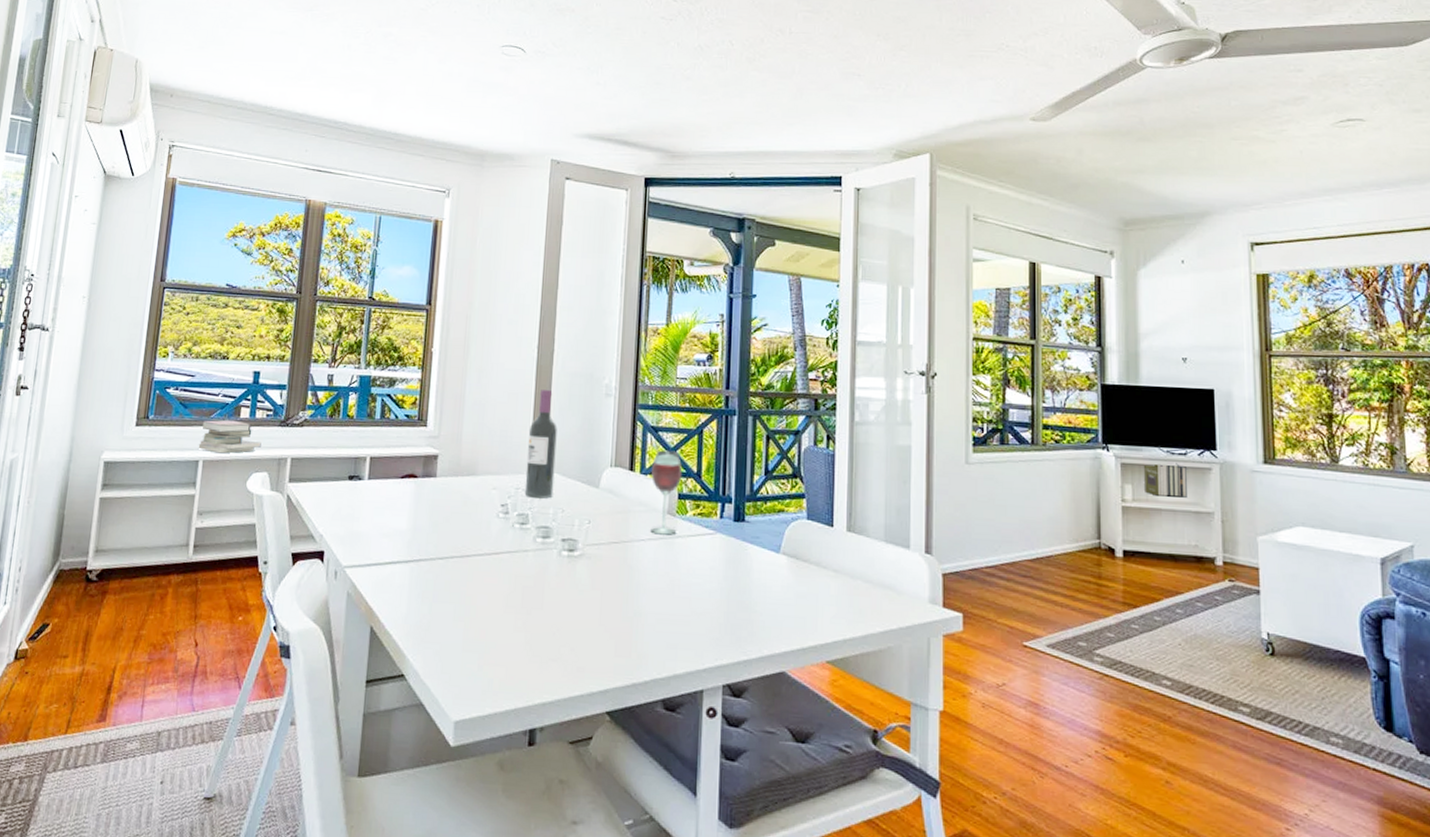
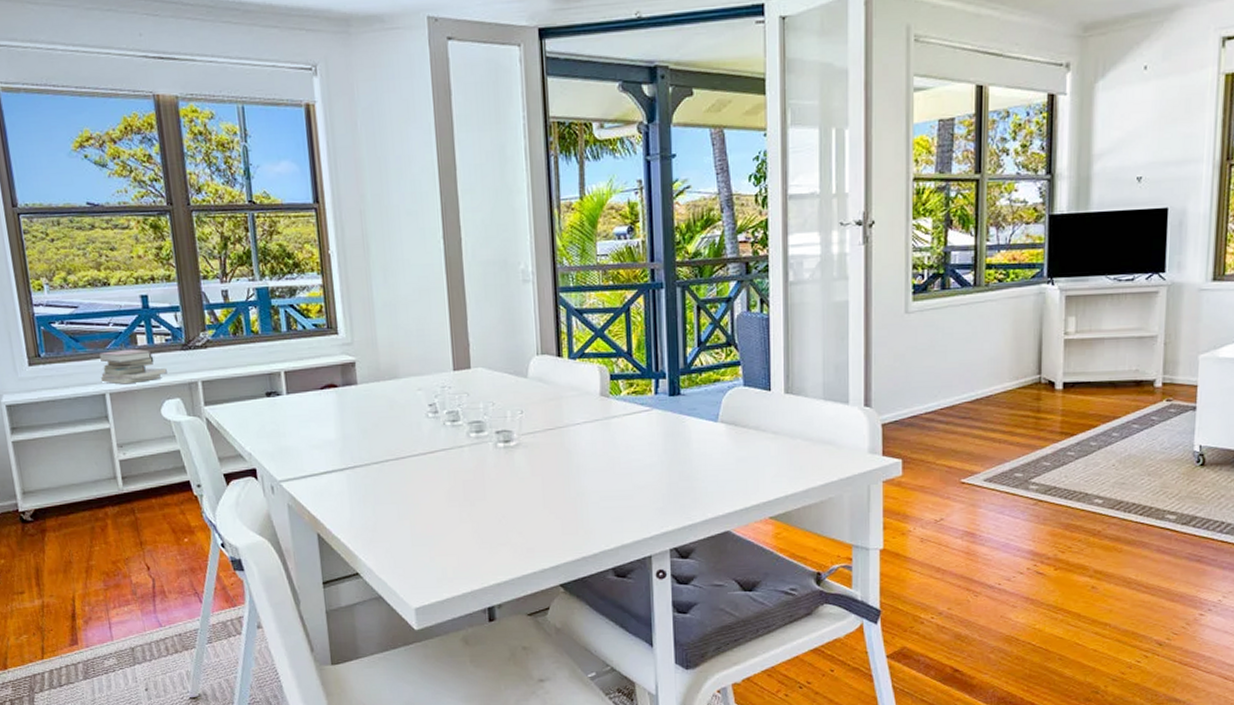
wine bottle: present [524,390,558,499] -> none [446,282,481,395]
wineglass: present [650,450,682,535] -> none [580,331,612,417]
books: present [1144,463,1187,498] -> none [1088,290,1133,325]

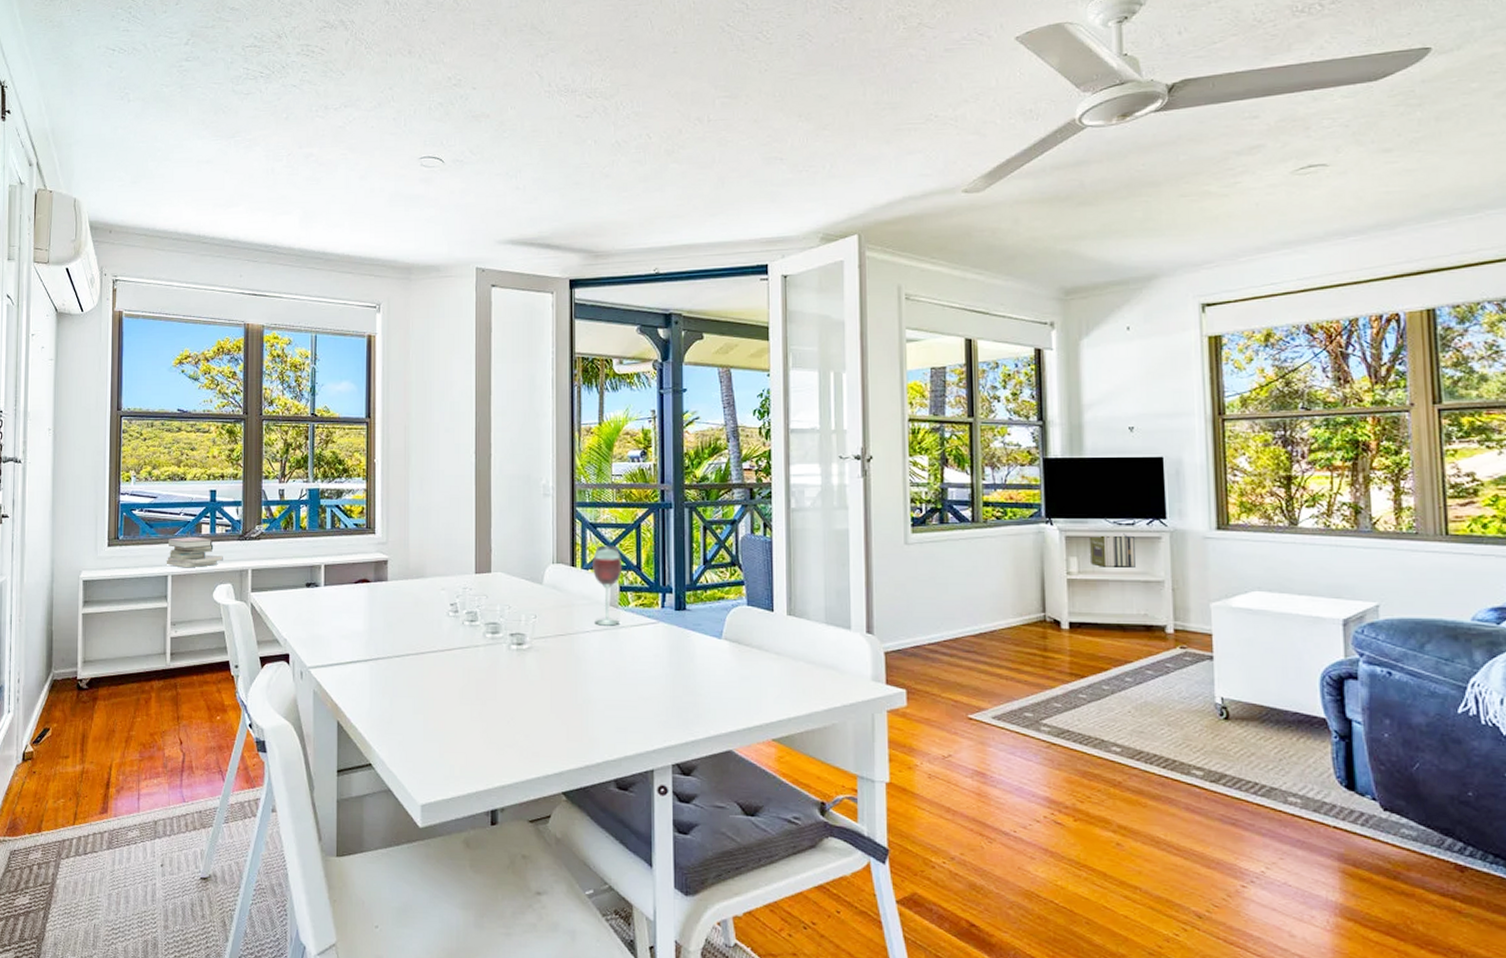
wineglass: none [580,331,612,417] -> present [593,545,621,626]
books: none [1088,290,1133,325] -> present [1090,534,1135,568]

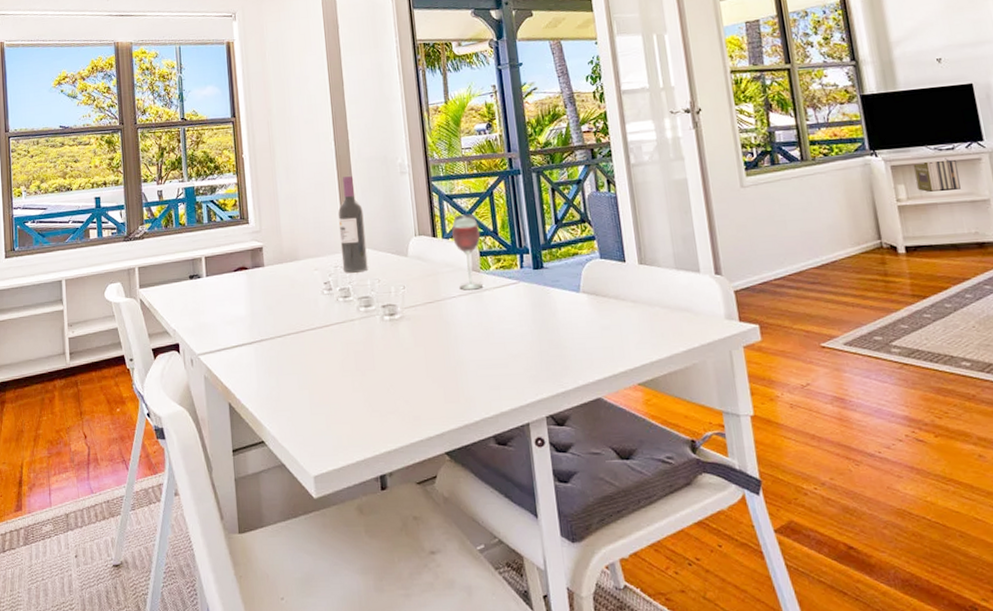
books: present [166,536,223,568] -> none [59,241,111,272]
wine bottle: none [472,493,499,596] -> present [337,176,368,273]

